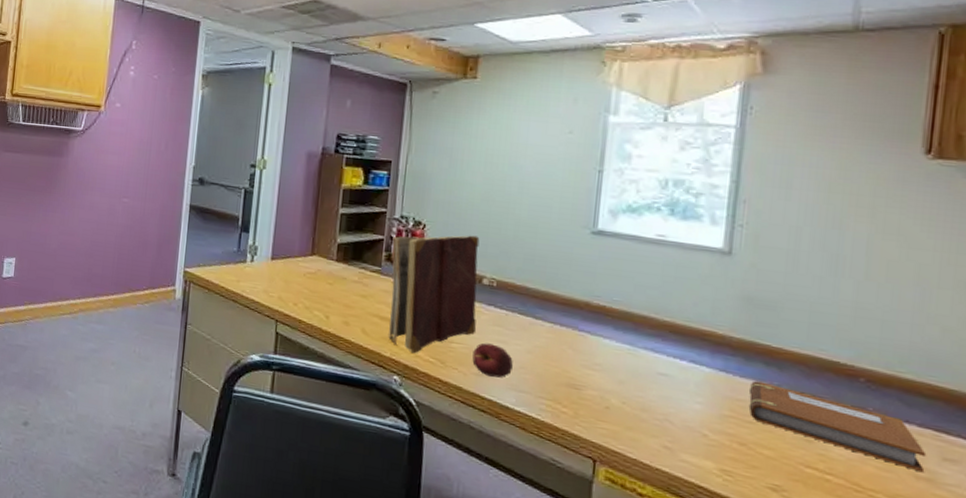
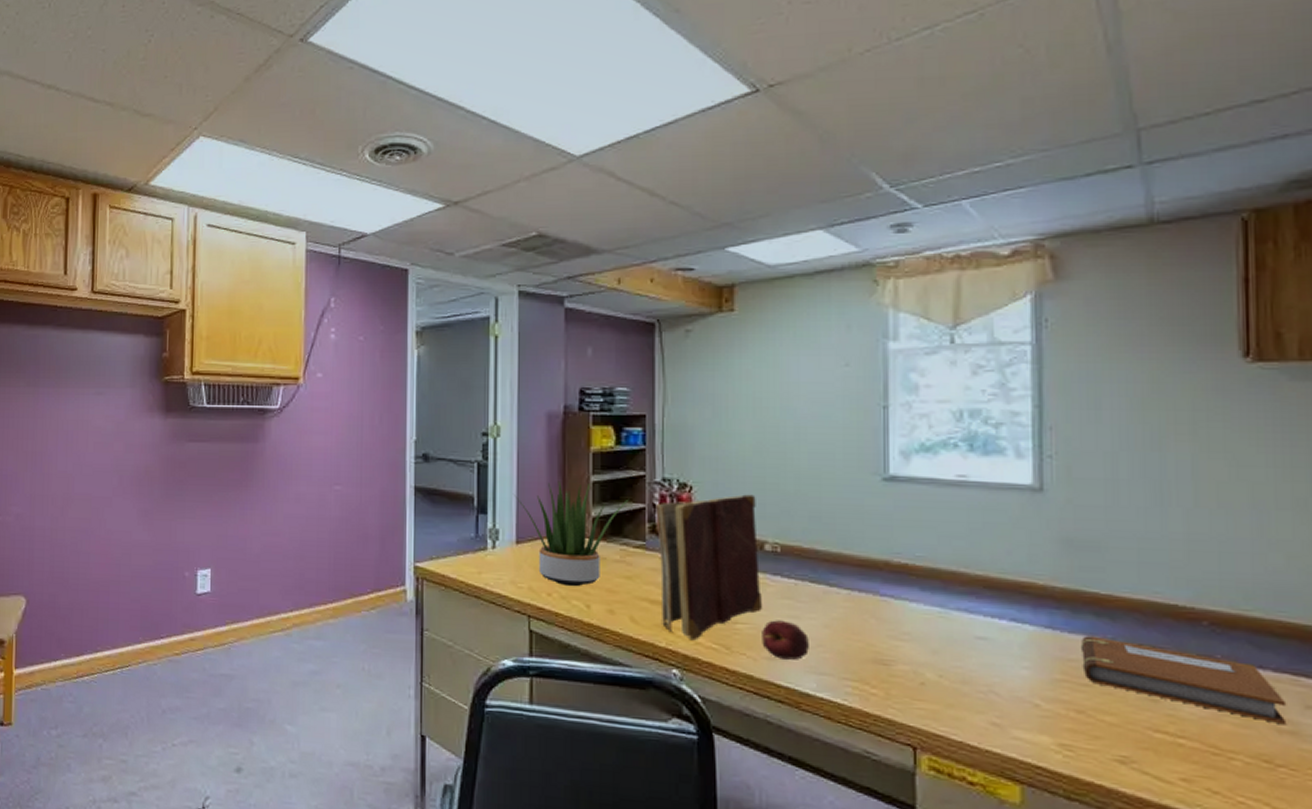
potted plant: none [273,210,369,300] -> present [514,481,628,587]

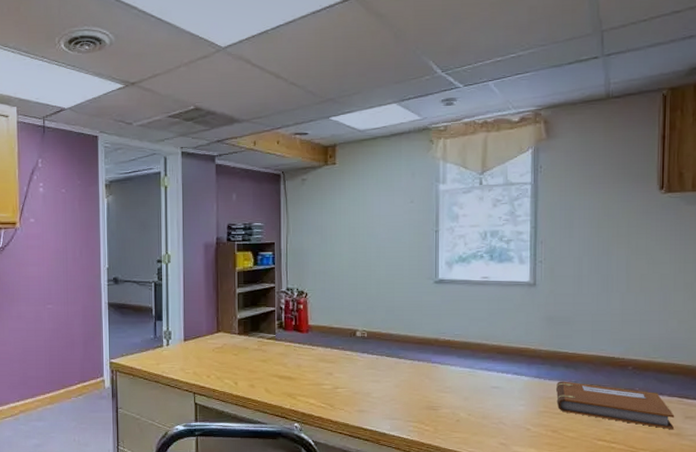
potted plant: present [514,481,628,587] -> none [182,294,263,370]
book: present [656,494,763,641] -> none [282,297,355,402]
apple: present [762,620,809,660] -> none [354,384,385,411]

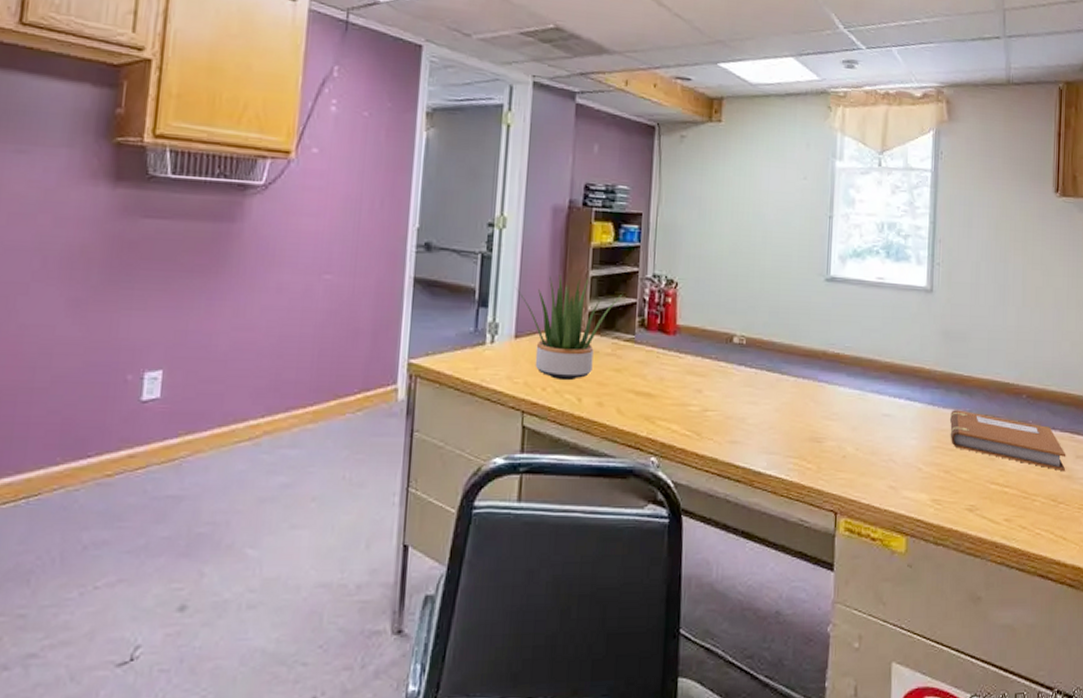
potted plant: none [182,294,263,370] -> present [516,275,622,381]

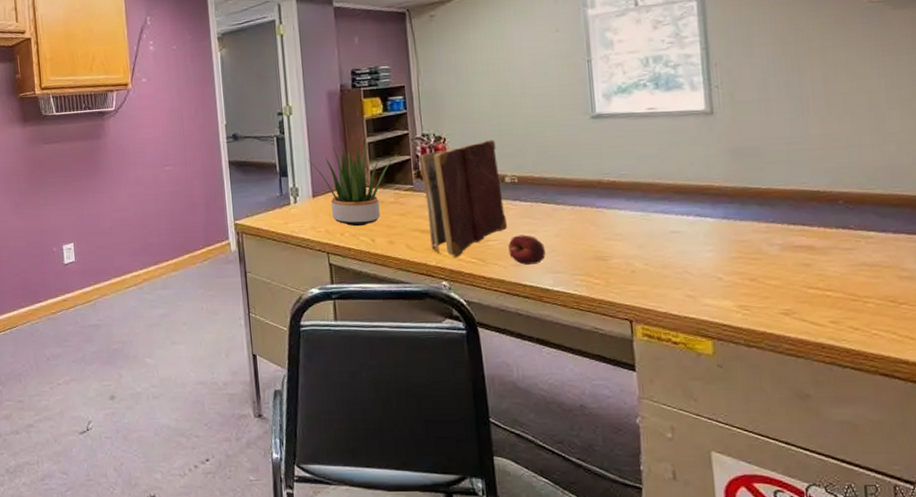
book: none [645,291,729,429] -> present [418,140,508,258]
apple: none [726,406,763,442] -> present [508,235,545,265]
notebook: present [950,410,1066,472] -> none [750,221,906,273]

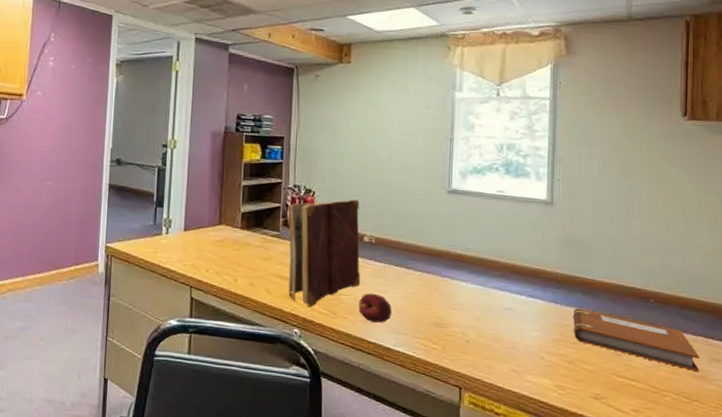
potted plant: present [307,144,397,227] -> none [184,184,268,265]
notebook: none [750,221,906,273] -> present [573,308,700,372]

